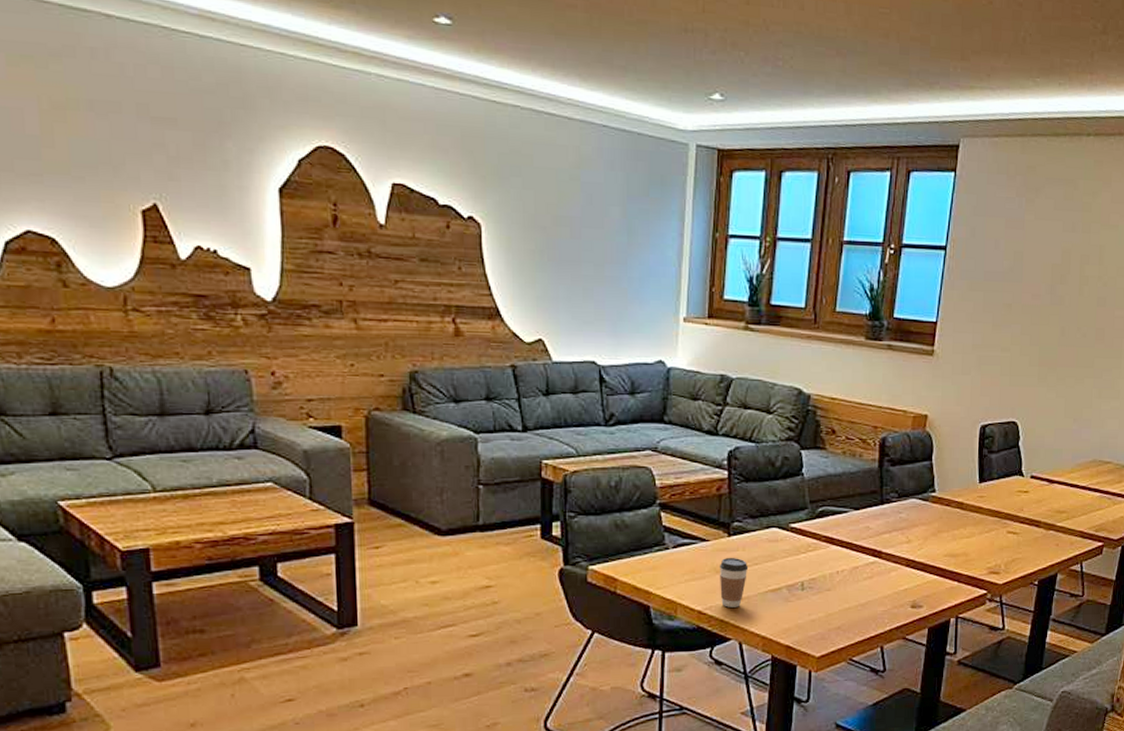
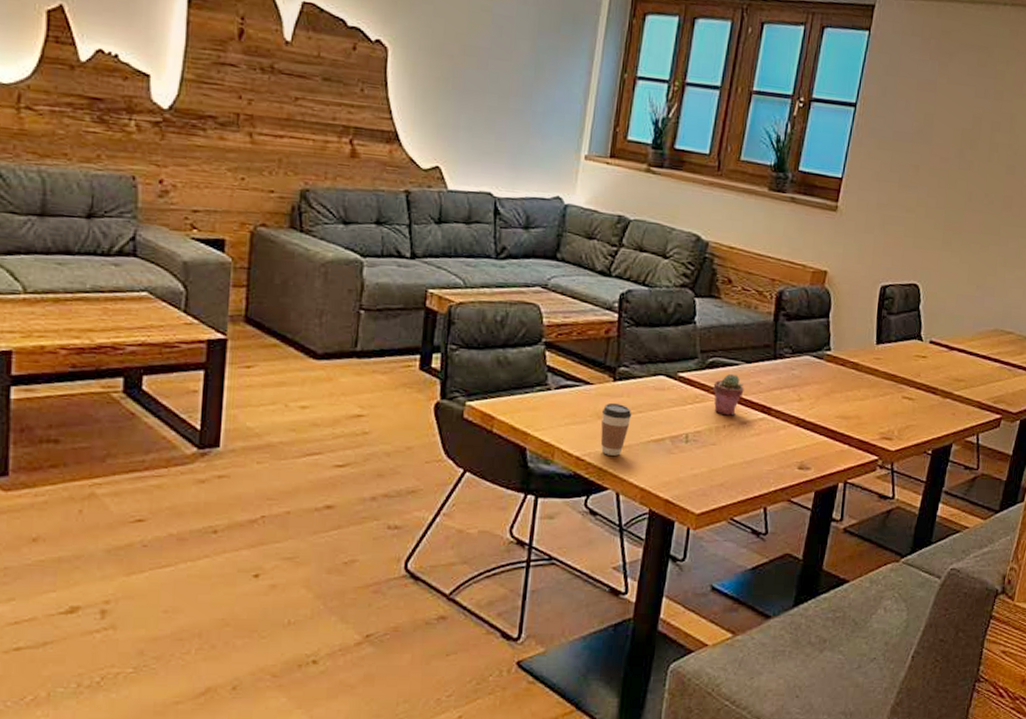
potted succulent: none [824,521,854,562] -> present [713,373,744,416]

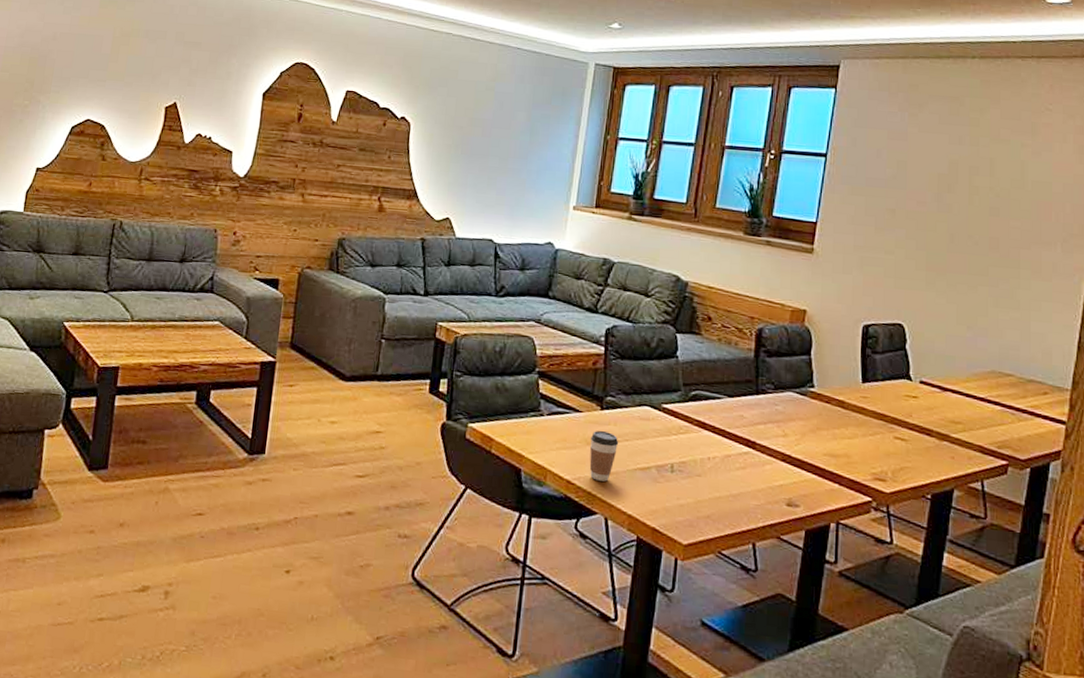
potted succulent: present [713,373,744,416] -> none [696,406,728,448]

